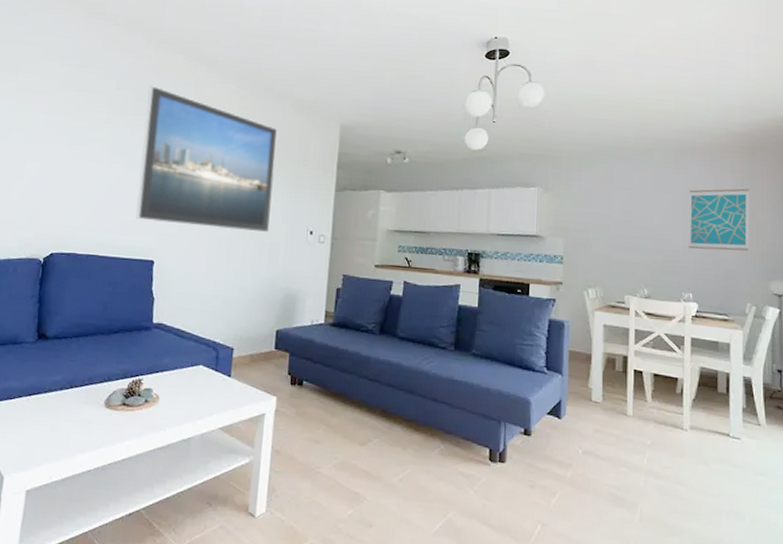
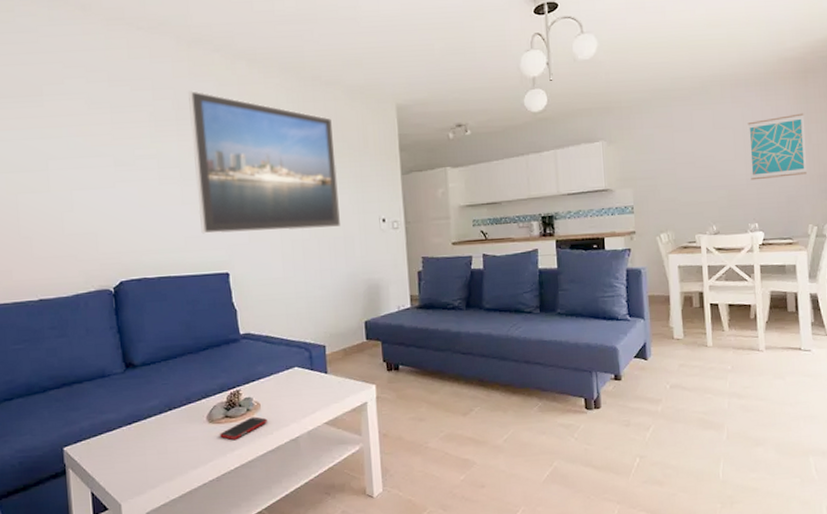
cell phone: none [114,409,163,429] -> present [220,416,267,440]

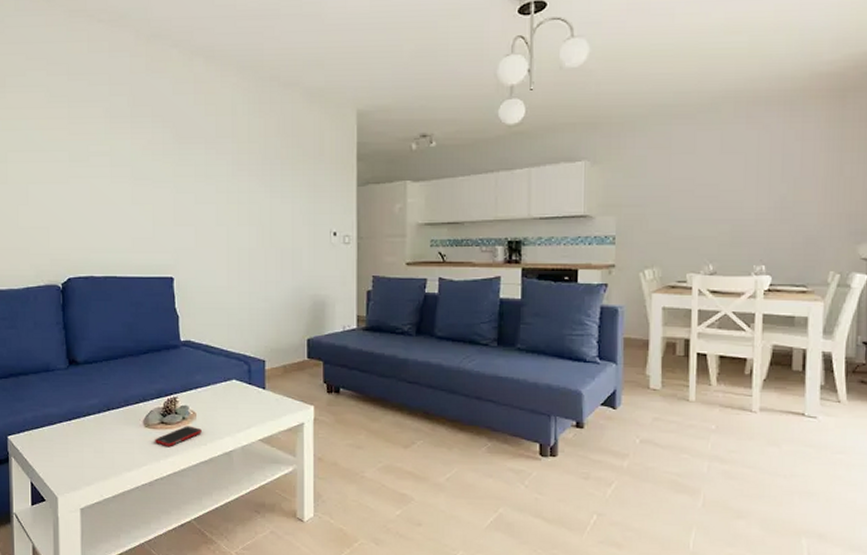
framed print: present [188,91,341,234] -> none [144,87,290,238]
wall art: present [747,113,807,181] -> none [761,139,837,216]

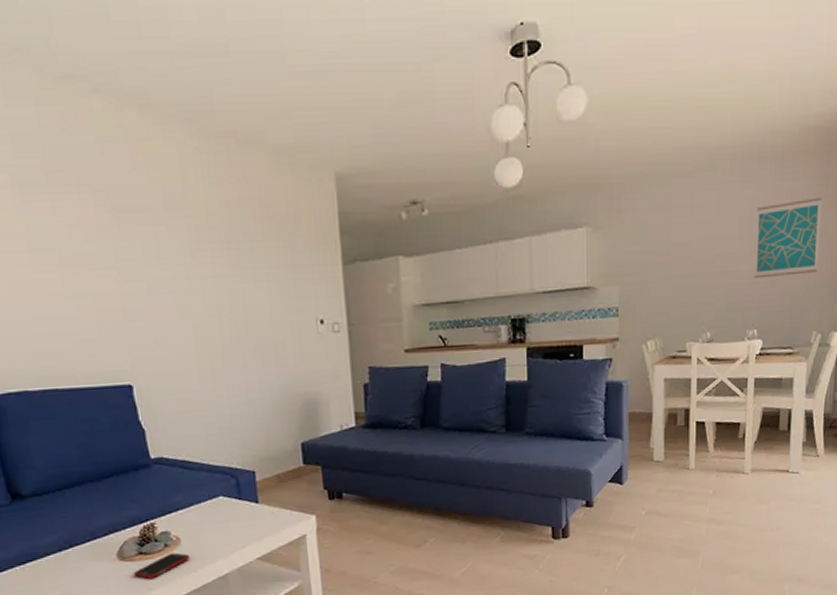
wall art: none [761,139,837,216] -> present [754,197,822,279]

